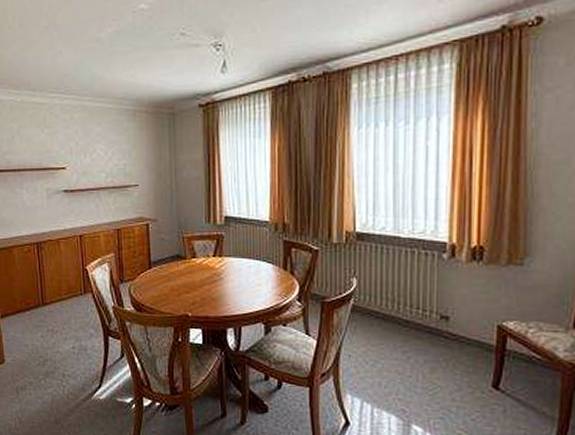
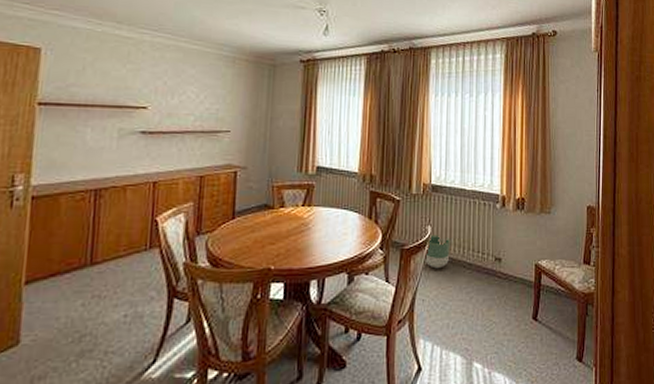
planter: none [349,287,381,324] -> present [424,234,450,269]

